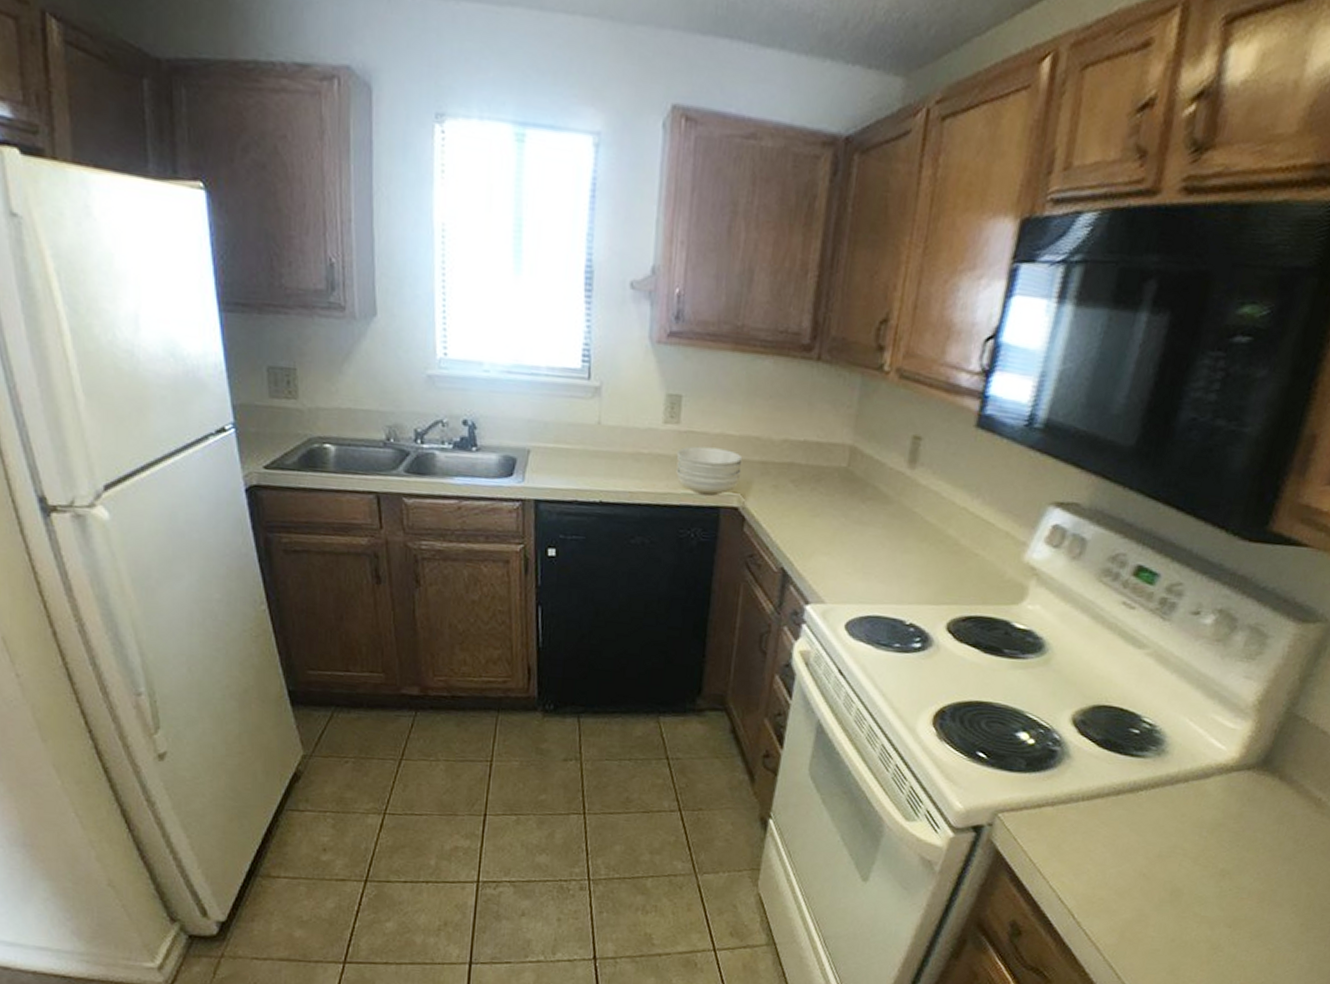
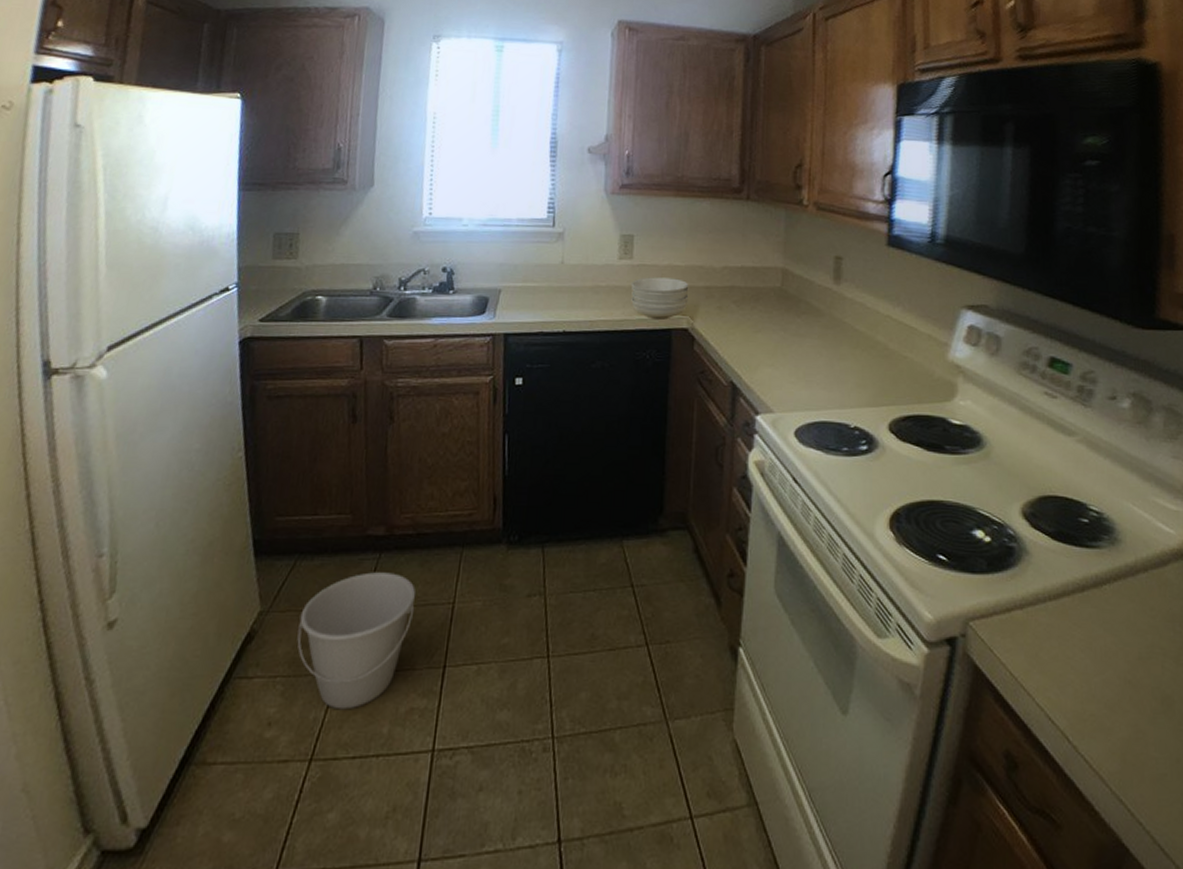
bucket: none [342,728,454,844] -> present [297,572,417,710]

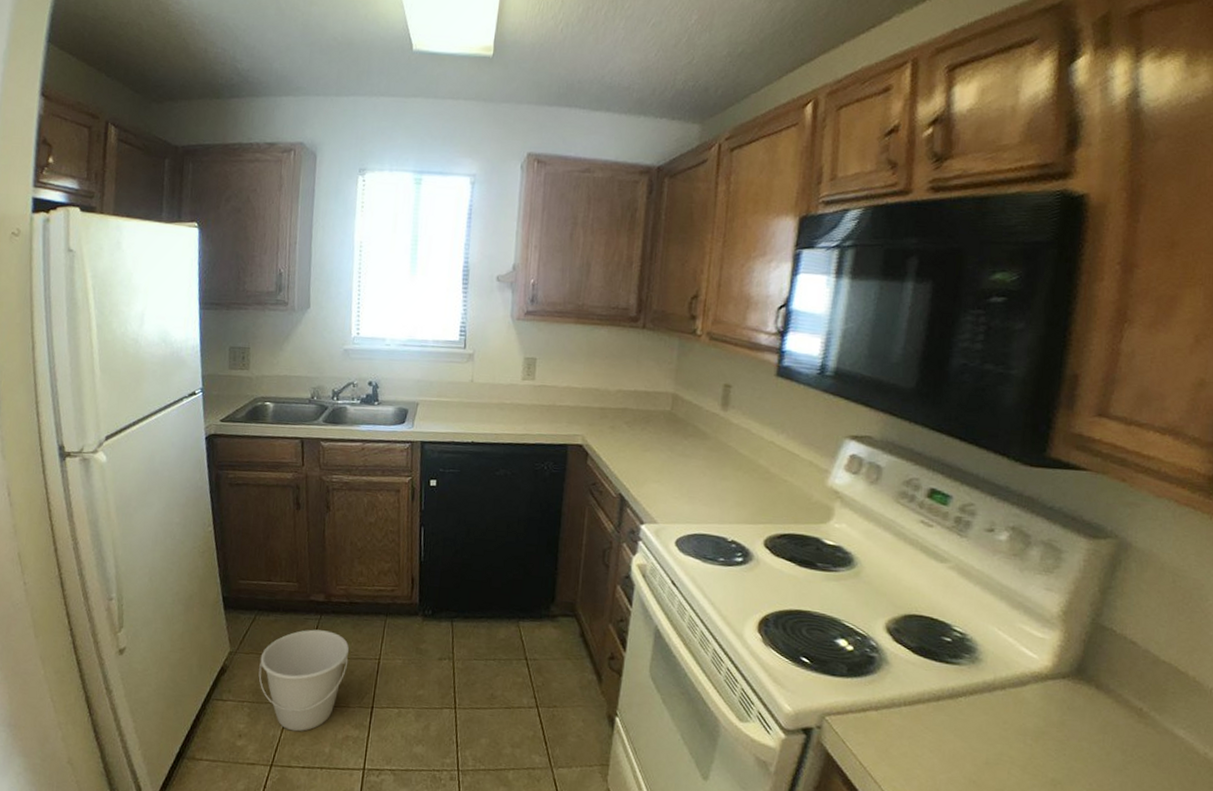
bowl: present [630,277,689,321] -> none [532,397,585,437]

